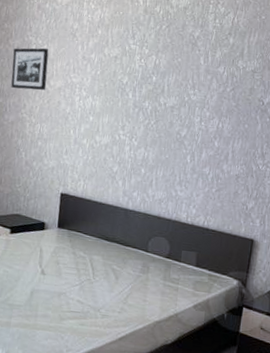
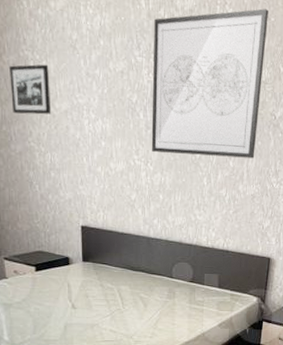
wall art: none [137,8,260,140] -> present [151,8,269,159]

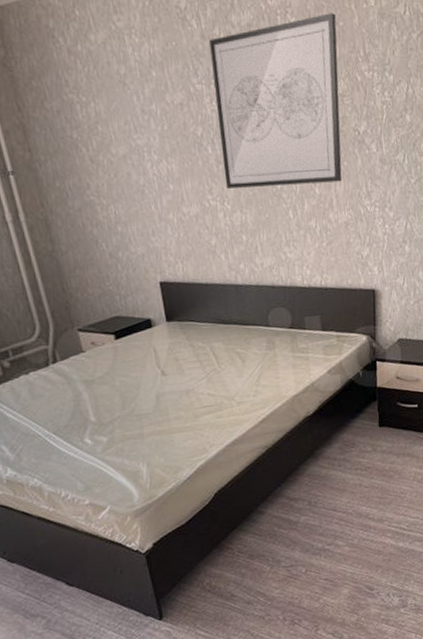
picture frame: present [10,64,51,115] -> none [54,106,109,165]

